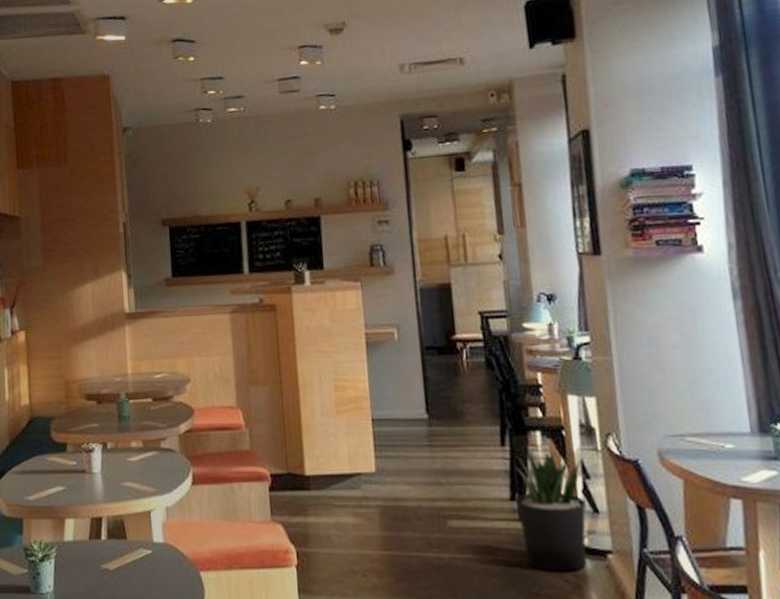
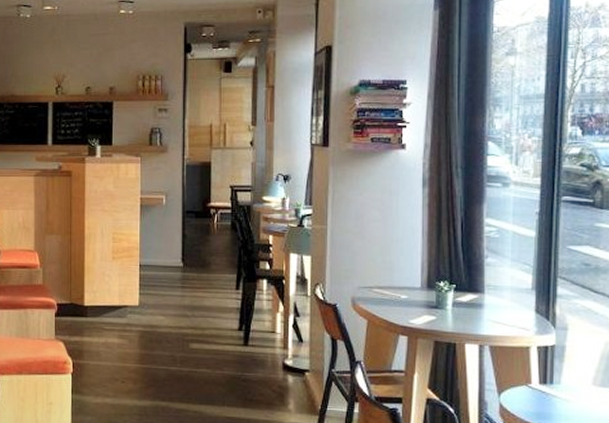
planter: present [516,443,587,572] -> none [243,288,295,384]

